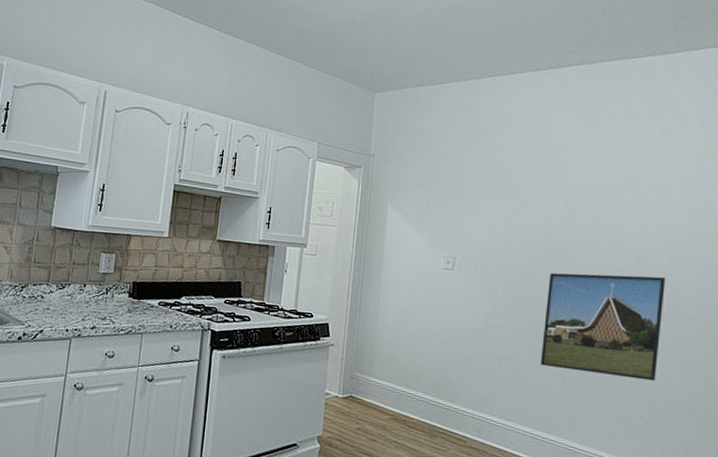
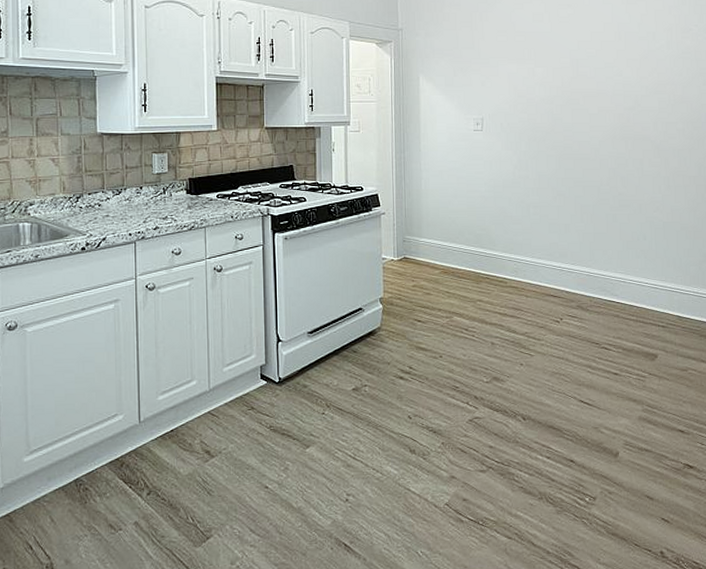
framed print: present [540,272,666,381] -> none [561,115,658,208]

